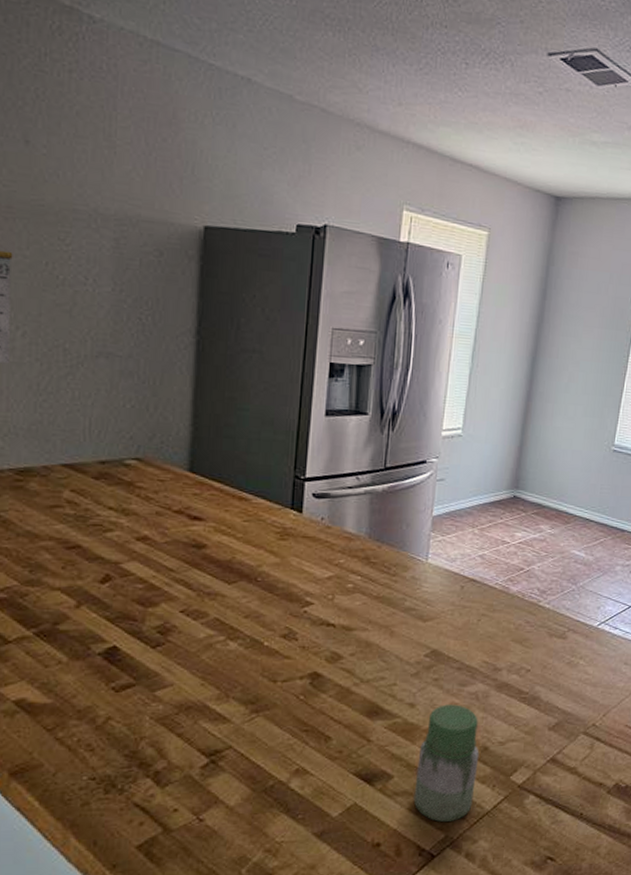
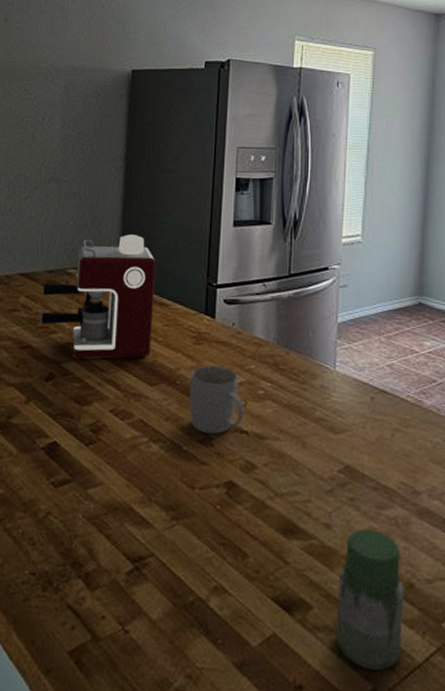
coffee maker: none [91,422,235,558] -> present [40,234,156,359]
mug: none [271,560,331,629] -> present [189,365,244,435]

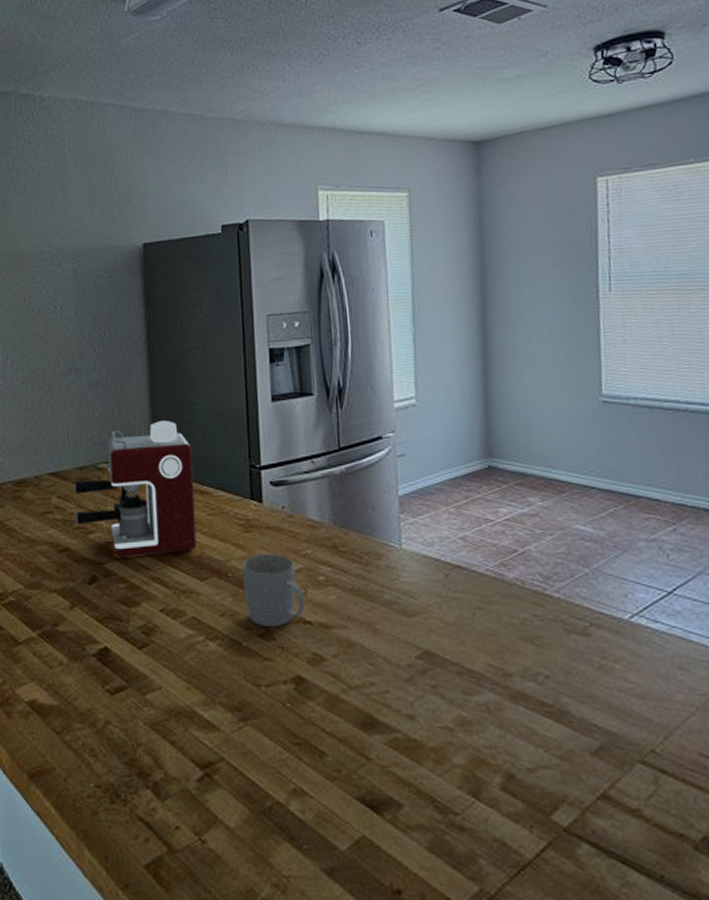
jar: present [336,528,404,671] -> none [429,717,508,870]

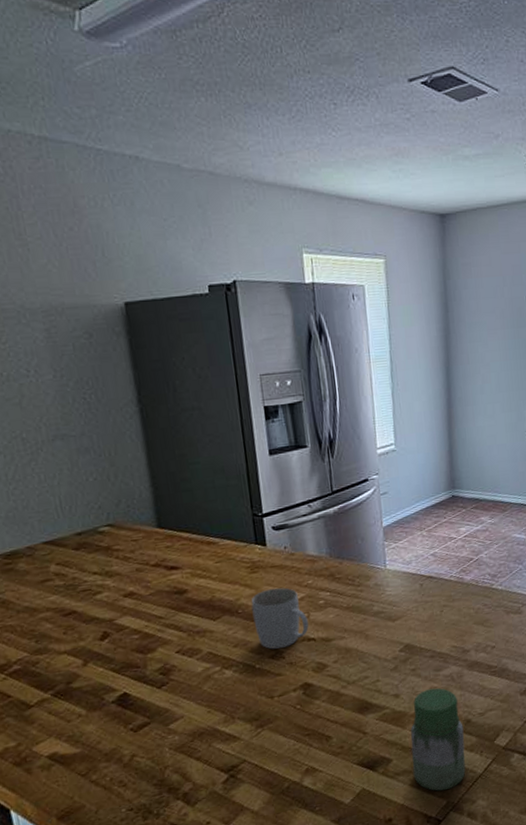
coffee maker: present [74,421,197,557] -> none [73,480,207,612]
jar: none [429,717,508,870] -> present [410,688,466,791]

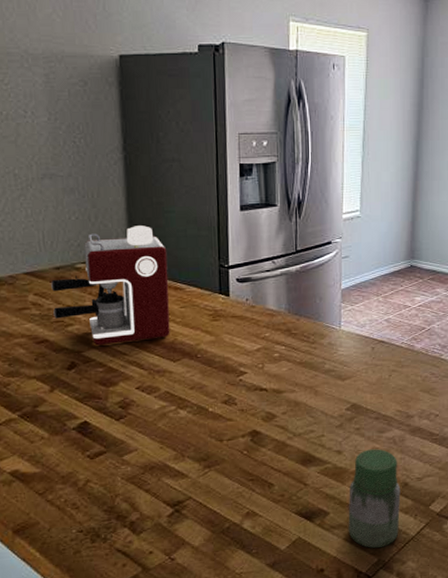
coffee maker: none [73,480,207,612] -> present [51,225,170,346]
mug: present [251,587,309,649] -> none [210,337,262,396]

